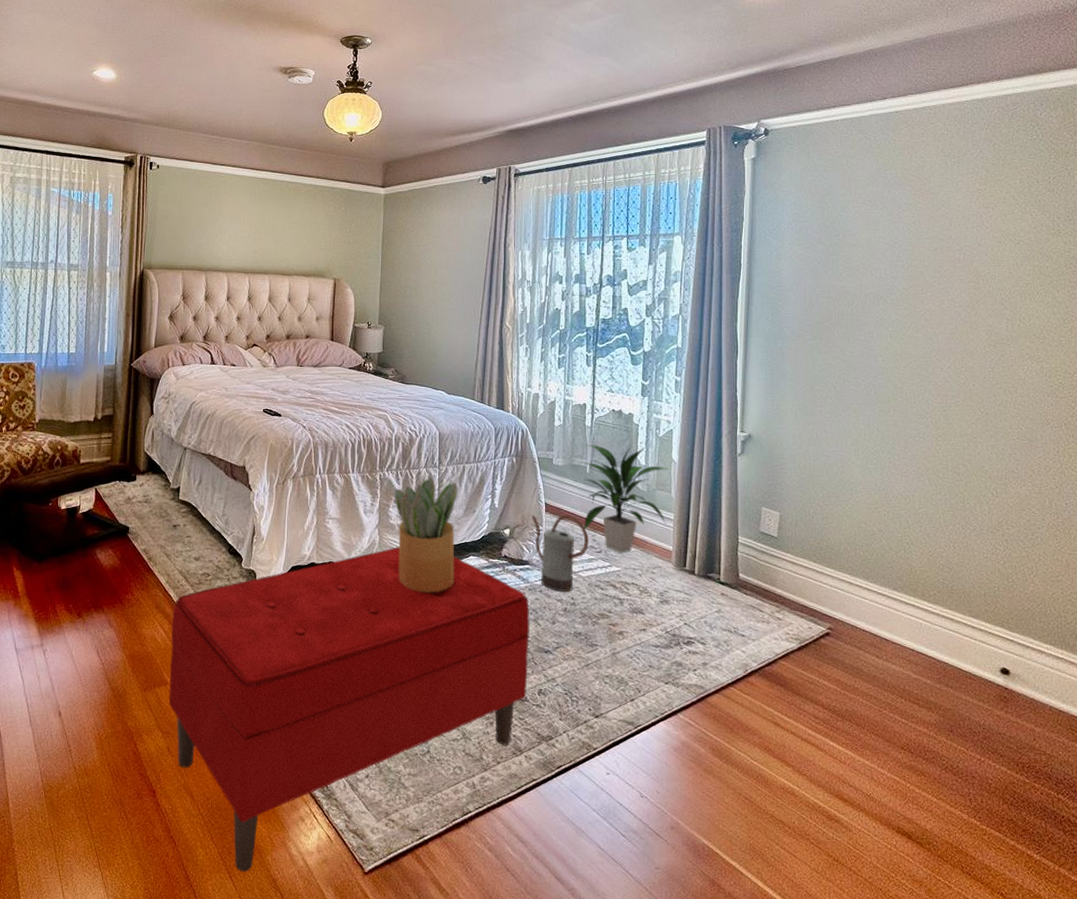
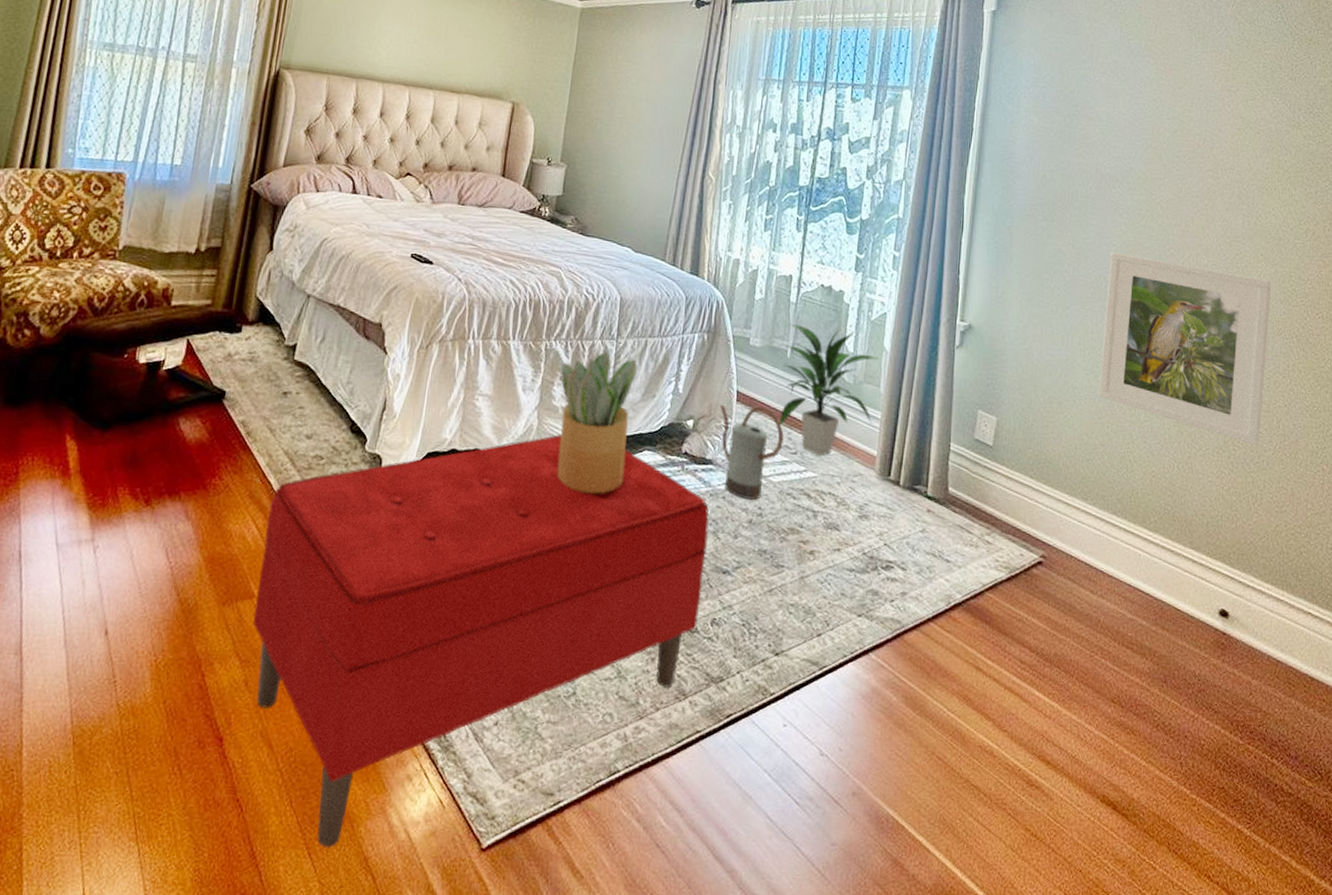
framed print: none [874,362,1037,524] -> present [1099,252,1271,445]

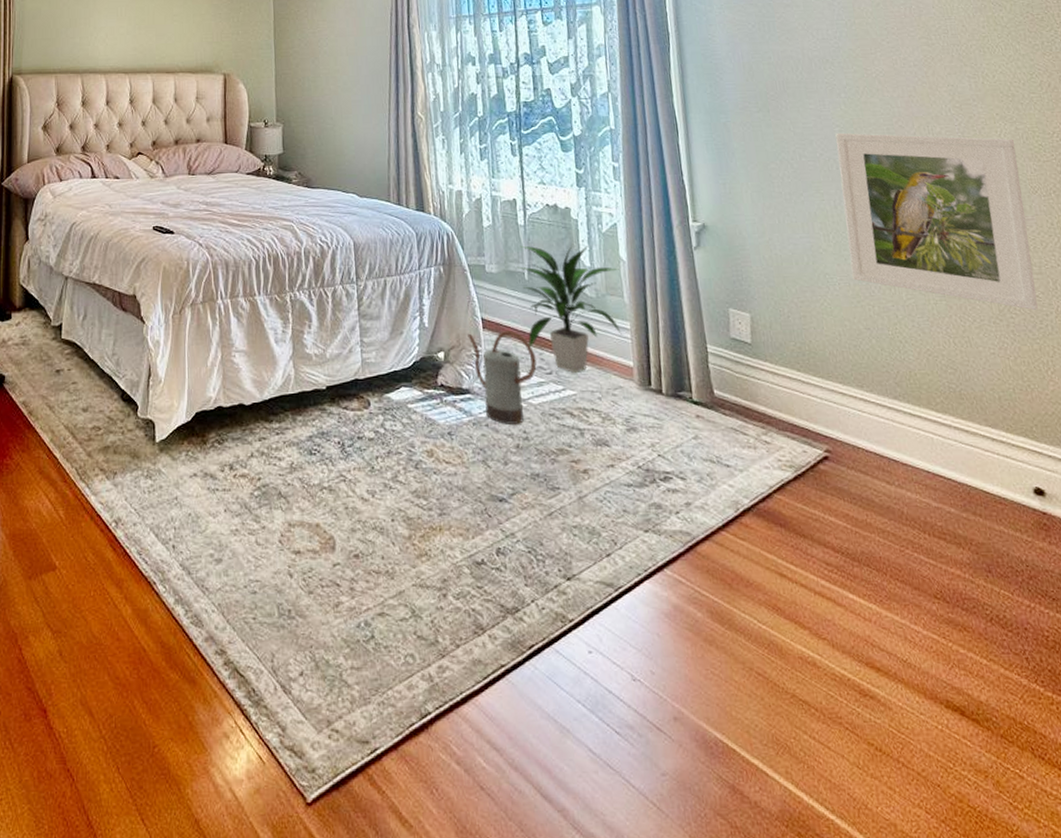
bench: present [252,434,709,848] -> none [57,380,483,813]
potted plant: present [557,351,637,494] -> none [308,295,386,435]

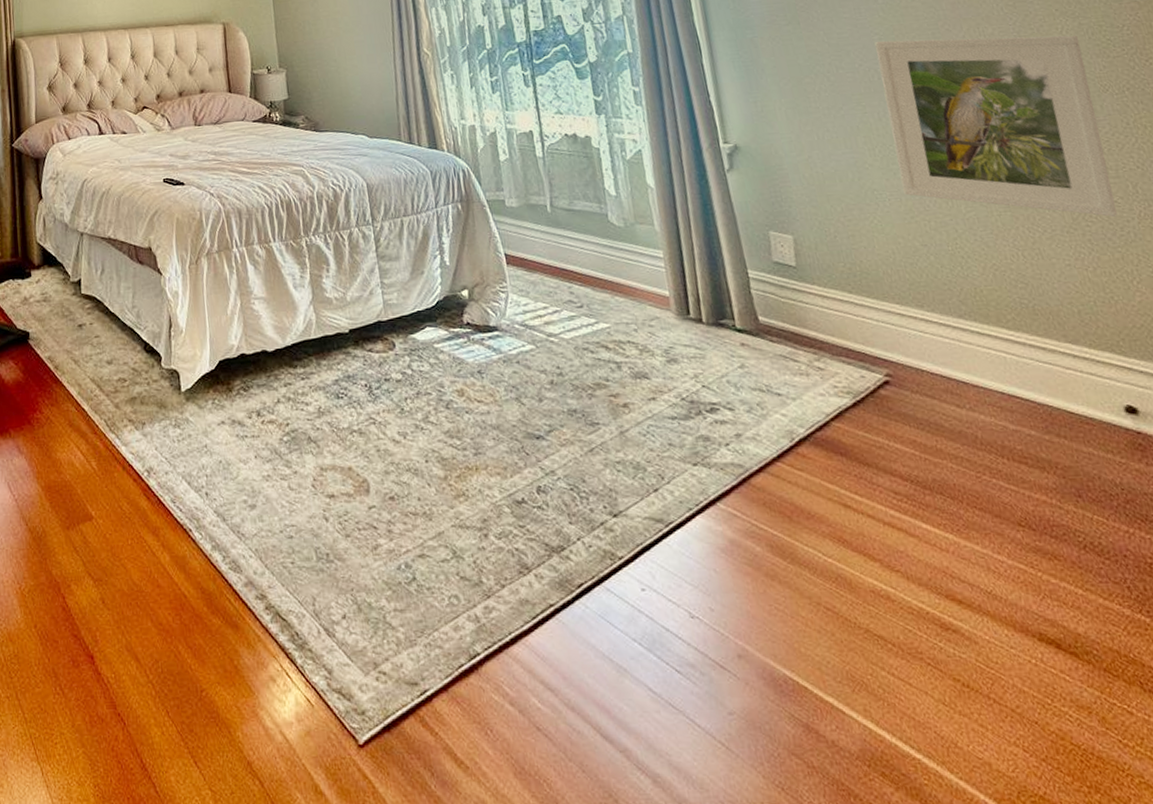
watering can: present [467,331,537,424] -> none [491,265,566,361]
indoor plant: present [518,244,623,373] -> none [539,173,656,305]

